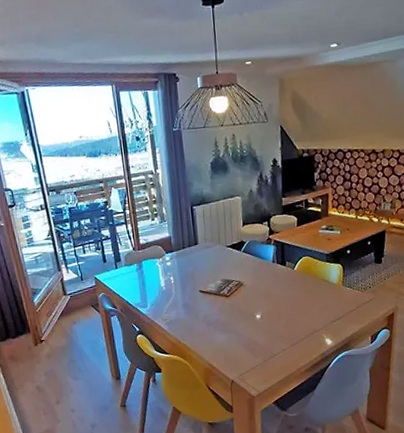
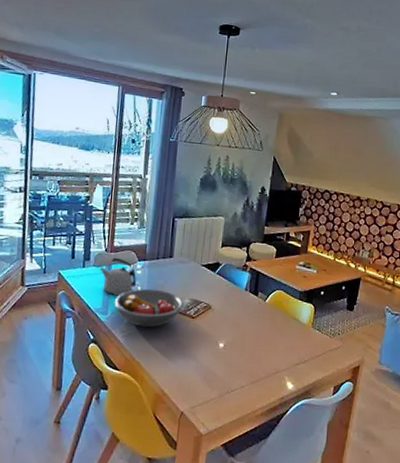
kettle: none [131,254,169,289] -> present [100,257,137,296]
fruit bowl: none [151,276,216,313] -> present [114,288,184,328]

